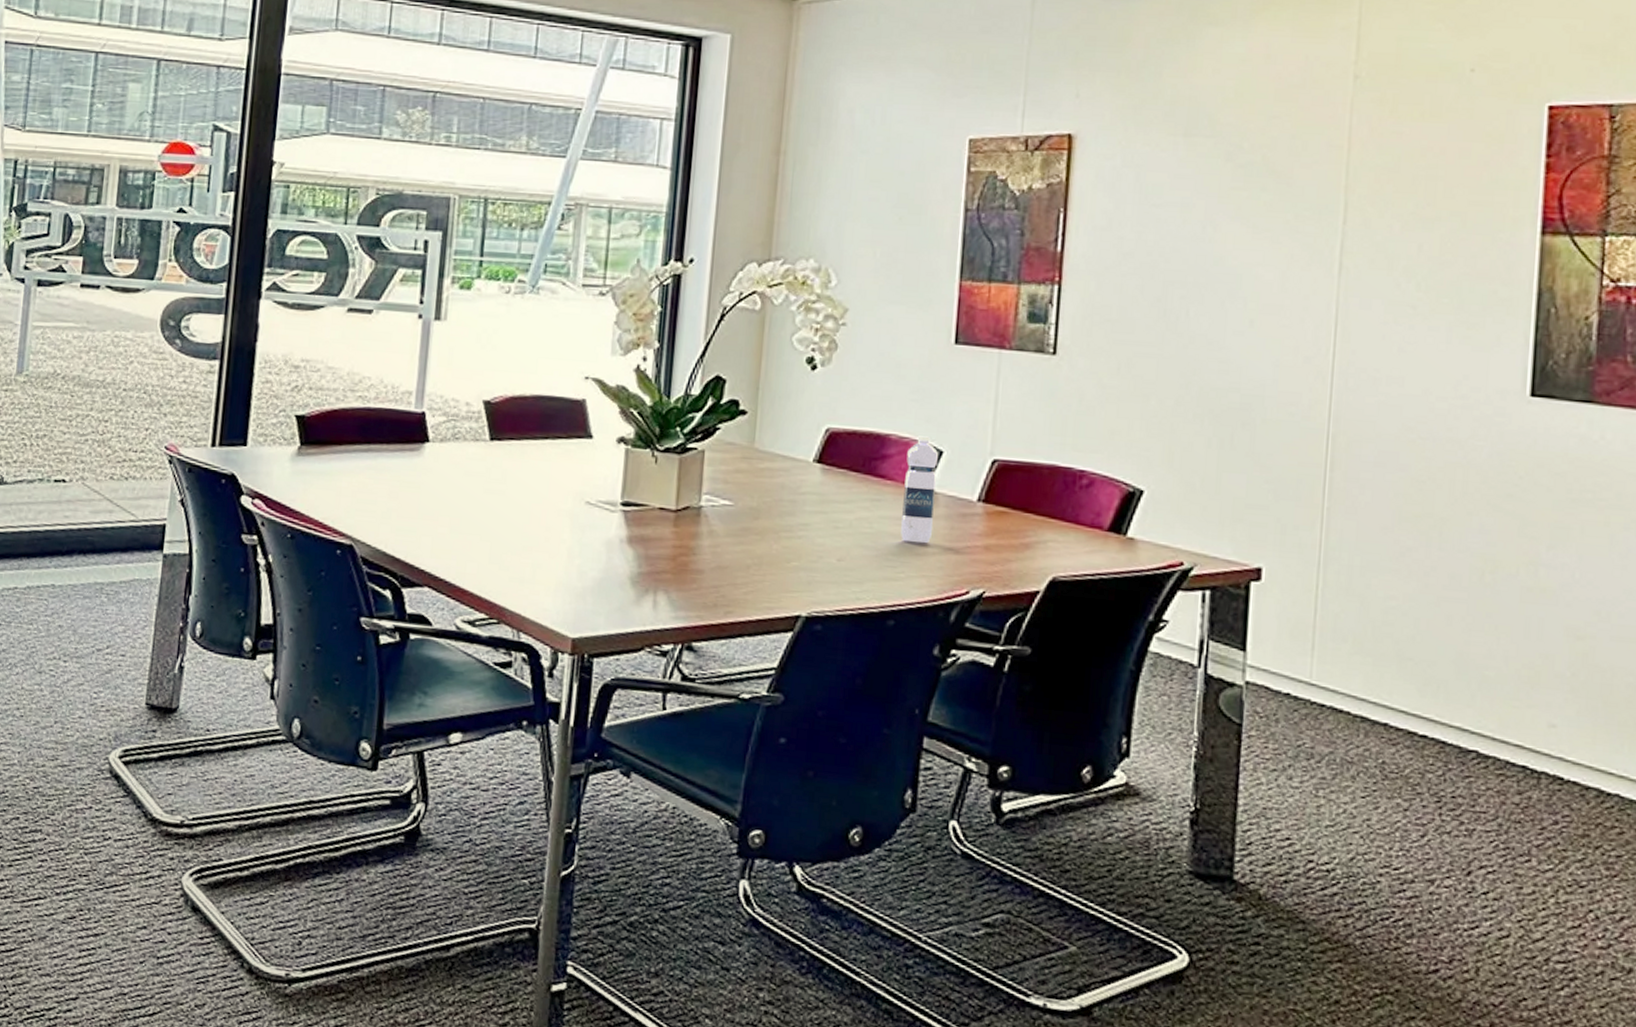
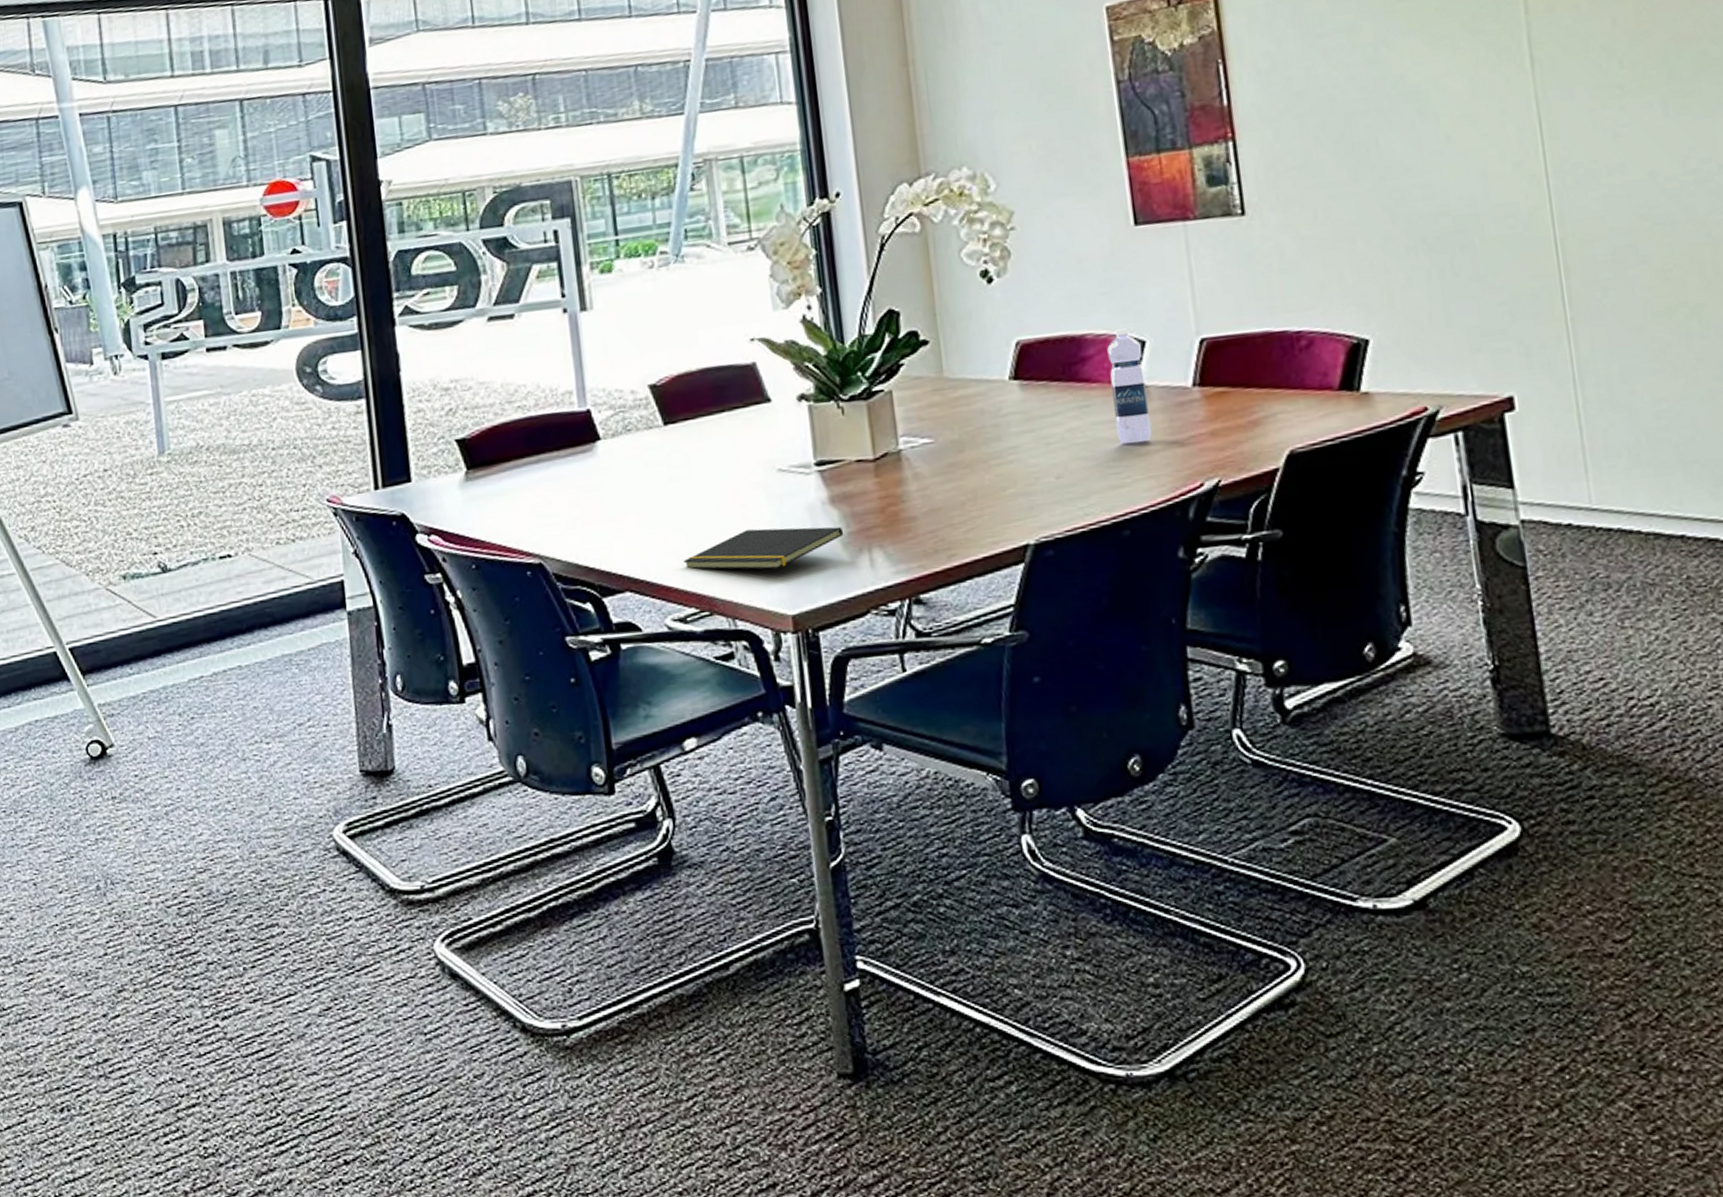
notepad: none [482,552,635,593] -> present [683,526,844,570]

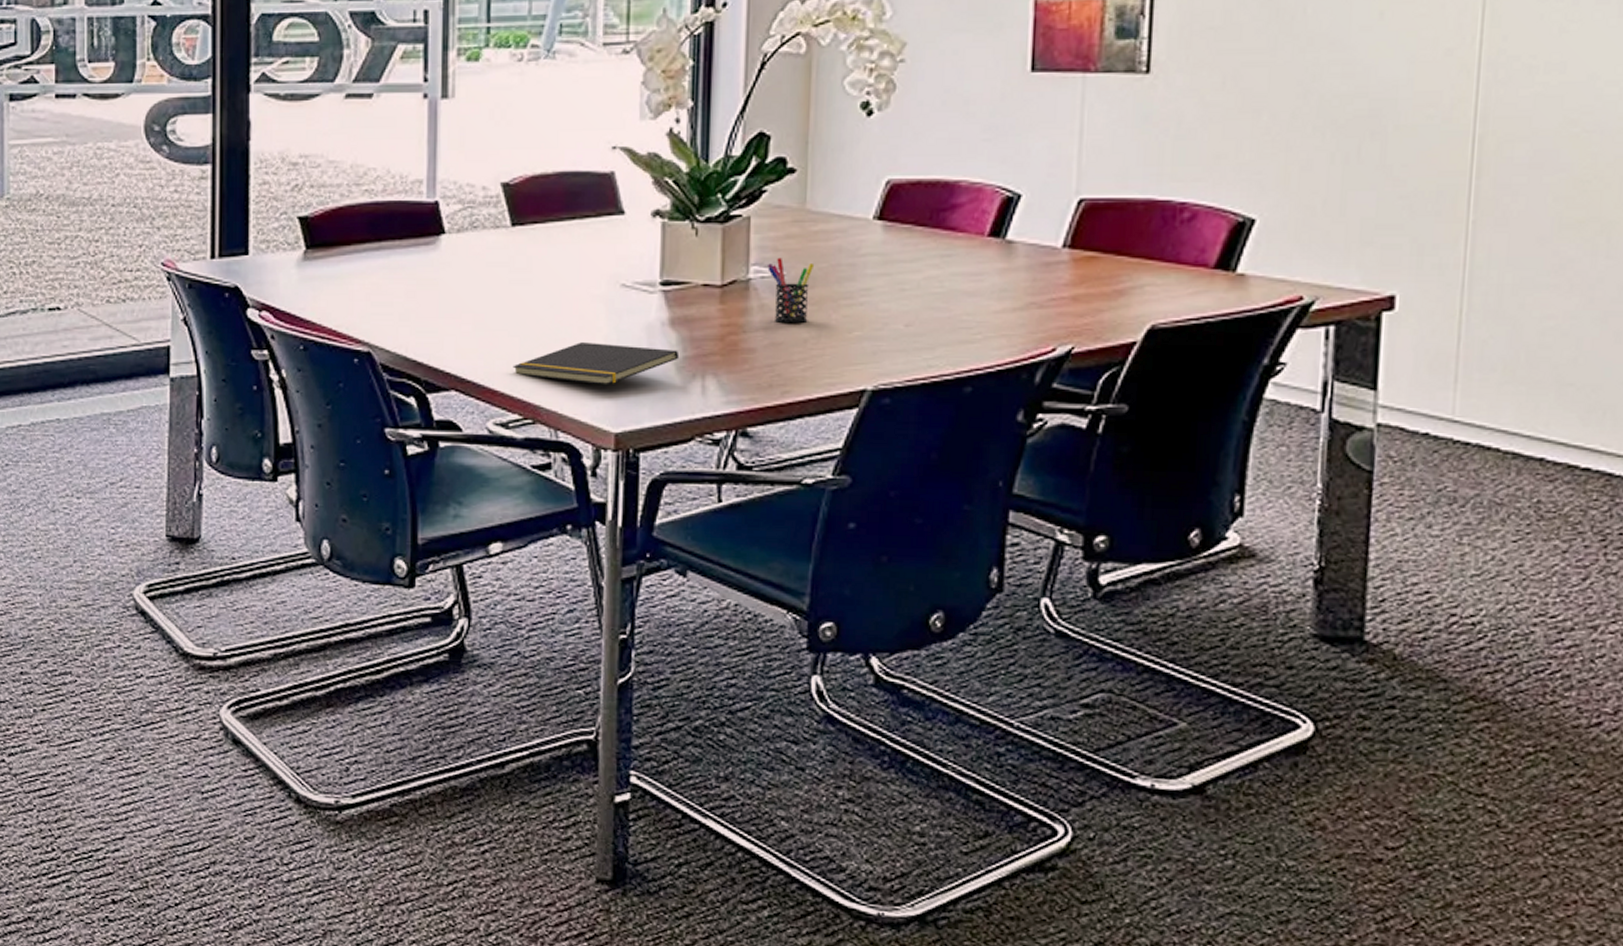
pen holder: none [915,426,963,489] -> present [767,257,815,323]
water bottle: present [1107,328,1152,444] -> none [976,179,1015,300]

